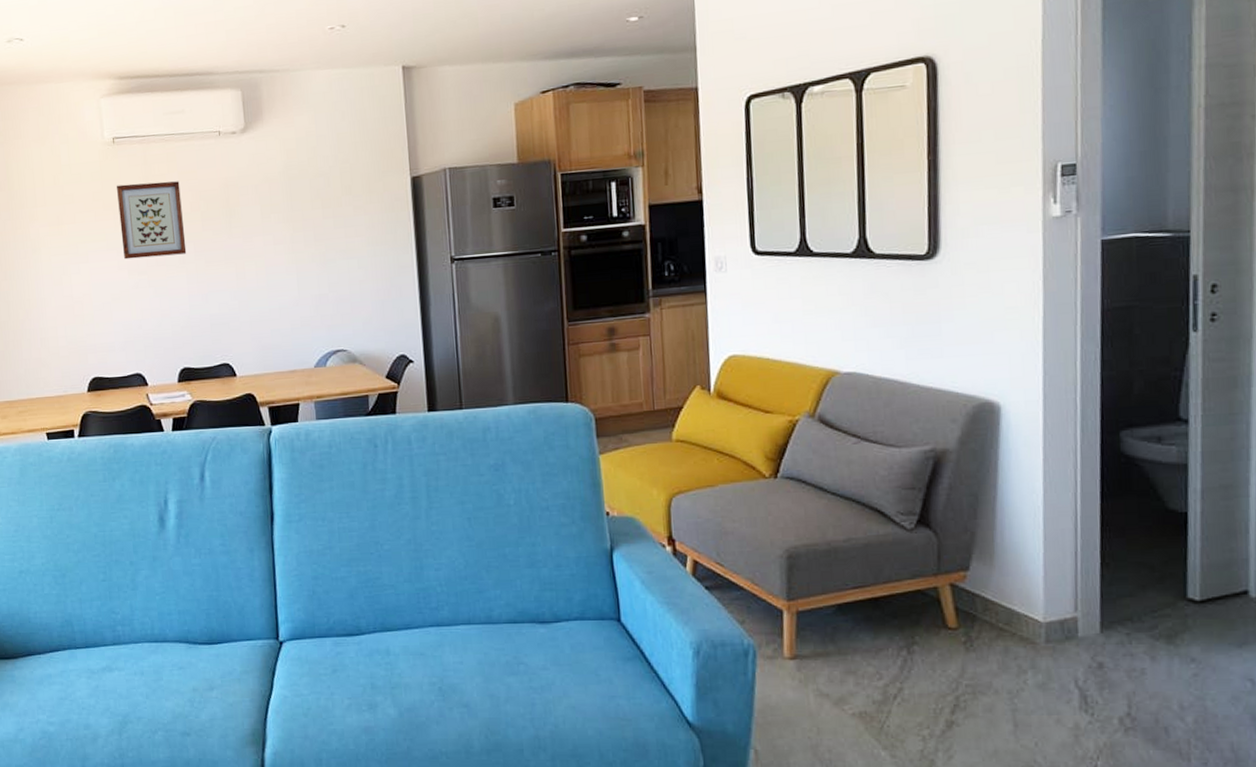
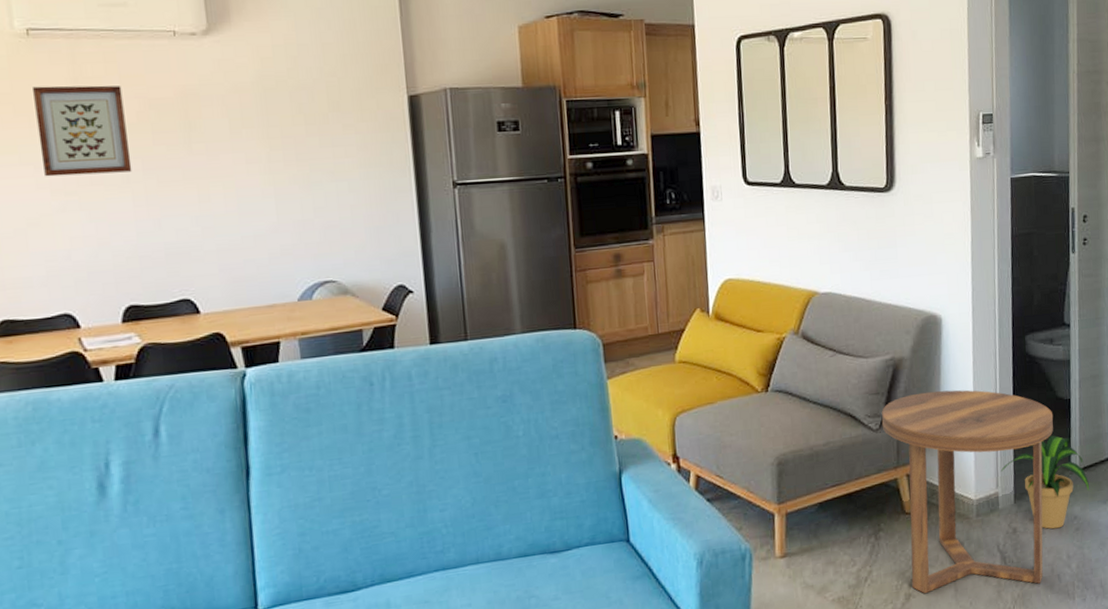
side table: none [918,490,1161,734] -> present [881,390,1054,594]
potted plant: none [1081,555,1215,671] -> present [1000,435,1089,529]

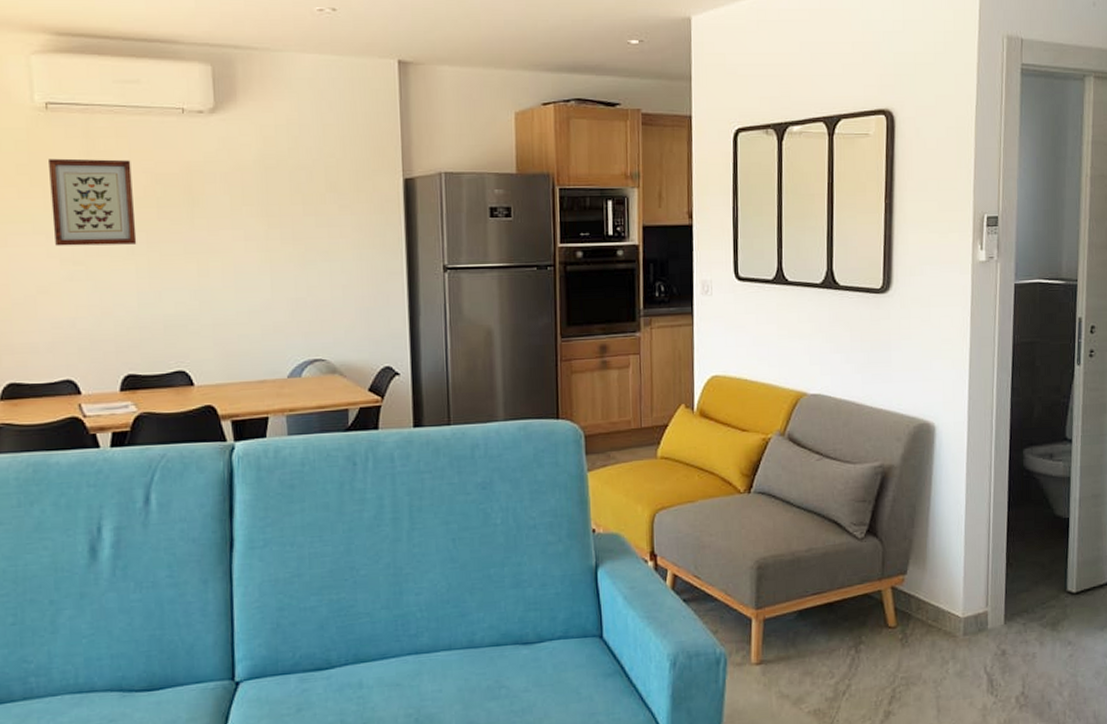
side table: present [881,390,1054,594] -> none [867,501,1050,713]
potted plant: present [1000,435,1089,529] -> none [991,555,1085,654]

